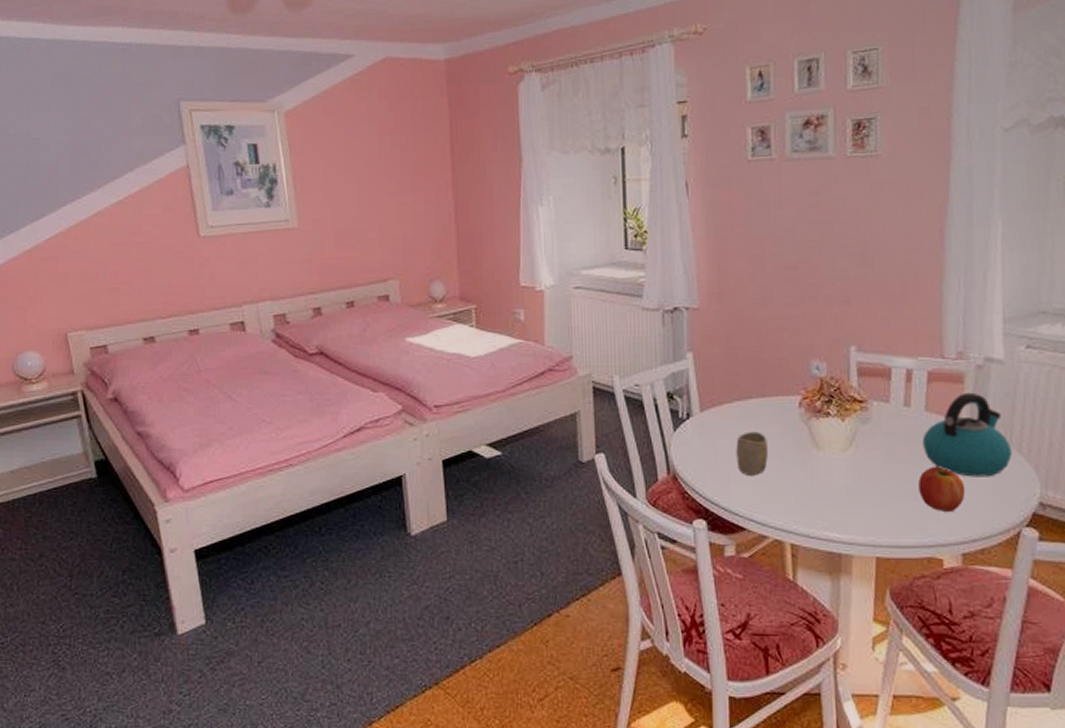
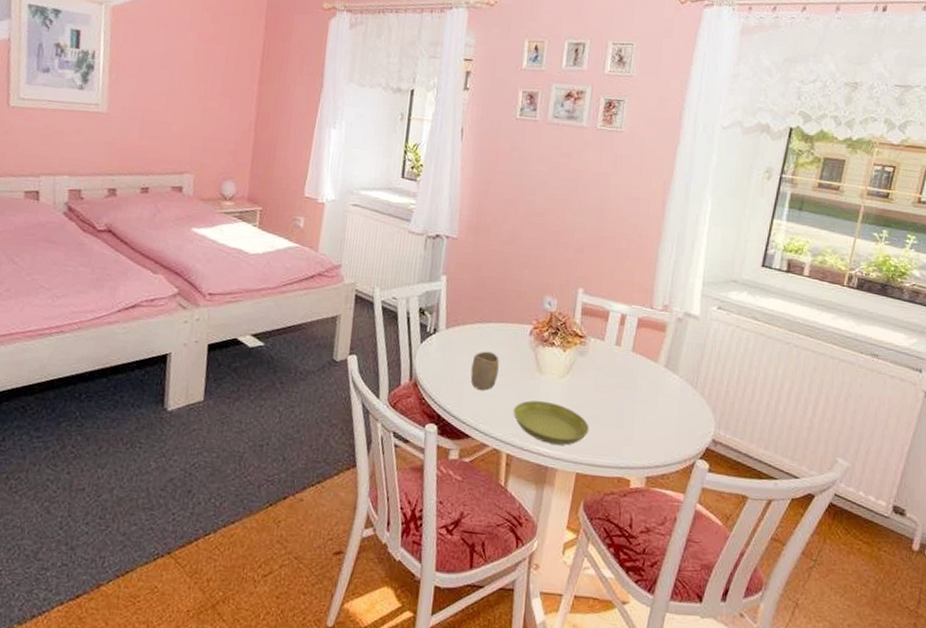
saucer: none [792,479,885,527] -> present [513,400,589,446]
fruit: present [918,466,966,511] -> none [618,399,656,440]
kettle: present [923,392,1013,477] -> none [626,339,697,414]

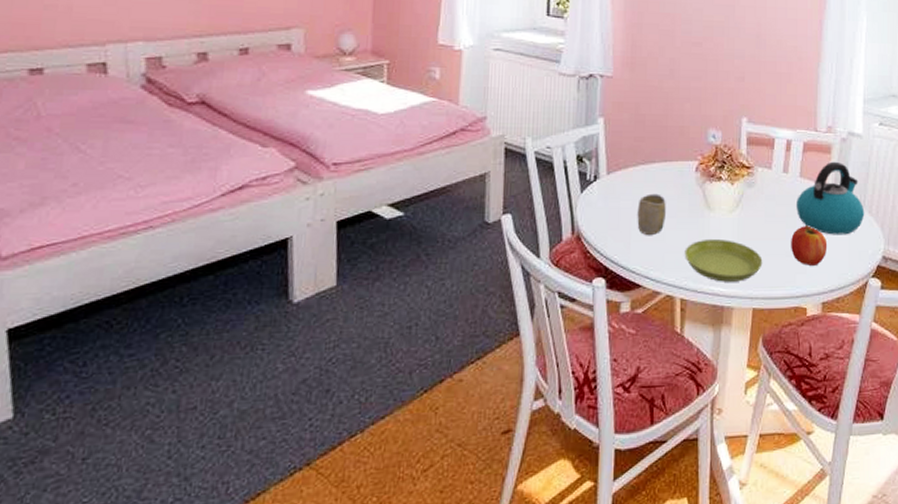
fruit: none [618,399,656,440] -> present [791,226,828,266]
kettle: none [626,339,697,414] -> present [796,161,865,235]

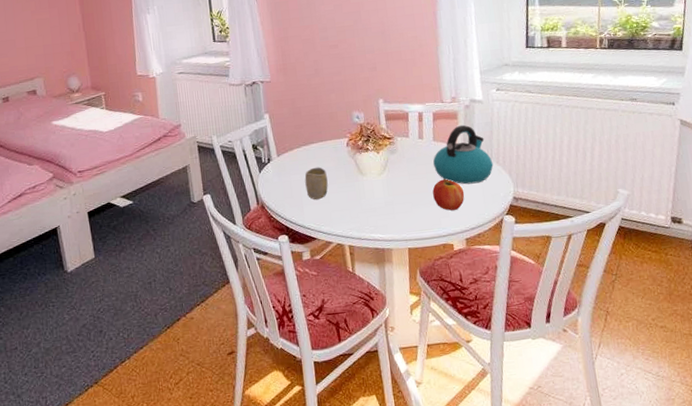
saucer: present [684,238,763,282] -> none [346,196,412,230]

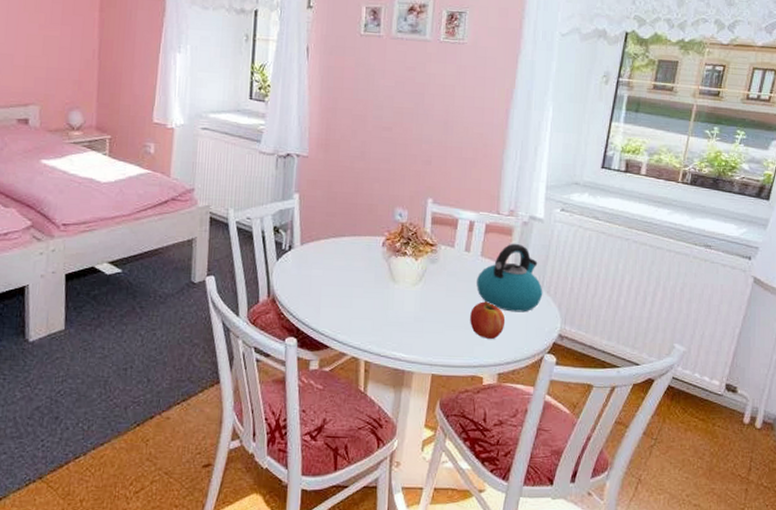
cup: present [304,167,328,199] -> none [327,264,354,302]

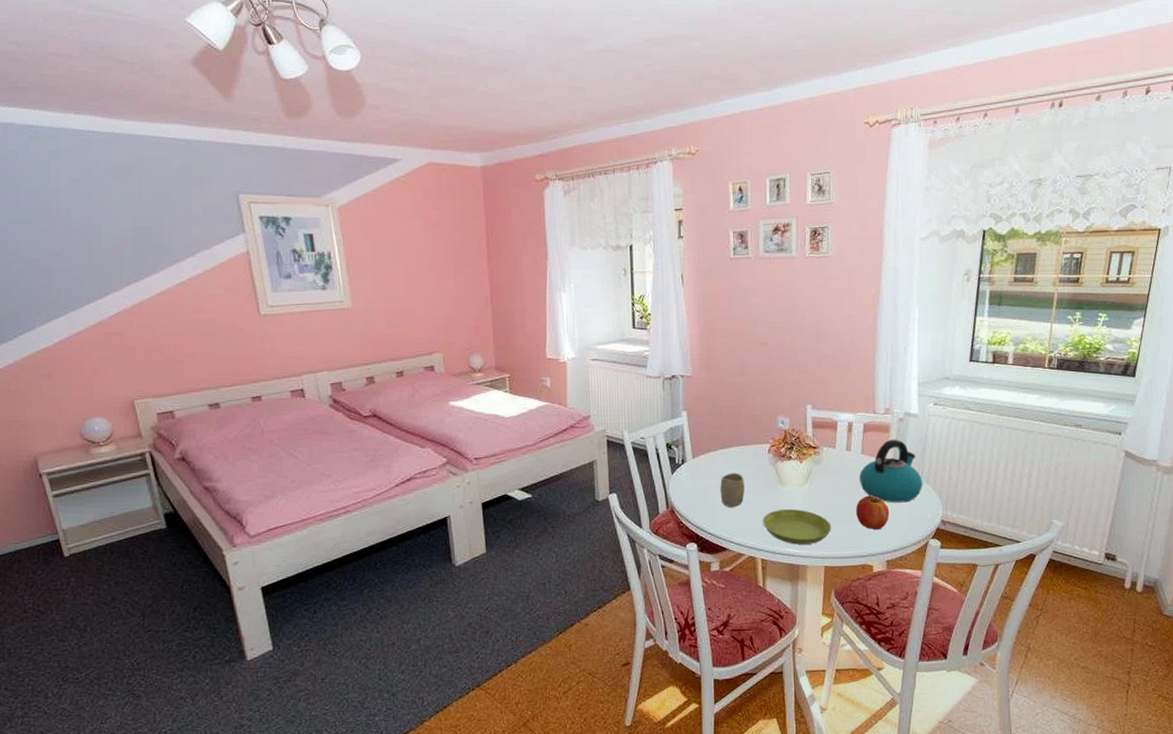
cup: none [327,264,354,302] -> present [720,472,745,507]
saucer: none [370,308,443,349] -> present [762,508,832,545]

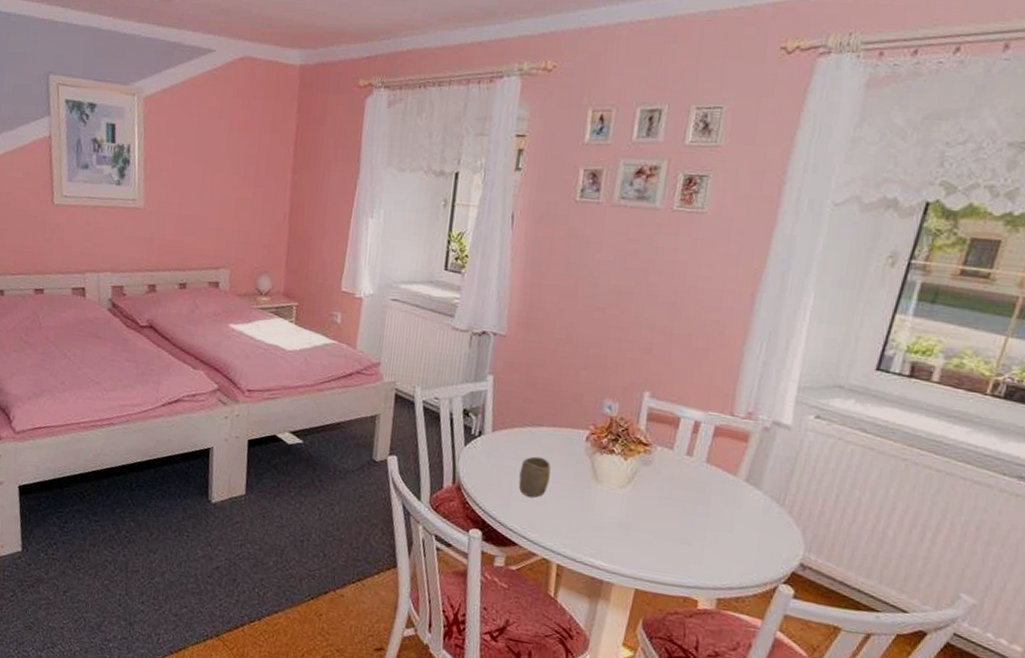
saucer: present [762,508,832,545] -> none [565,510,652,560]
fruit: present [856,495,890,530] -> none [686,514,732,559]
kettle: present [859,439,923,503] -> none [698,451,784,533]

